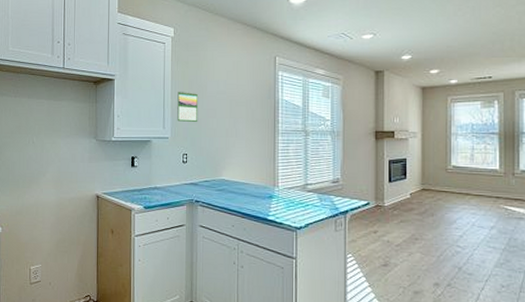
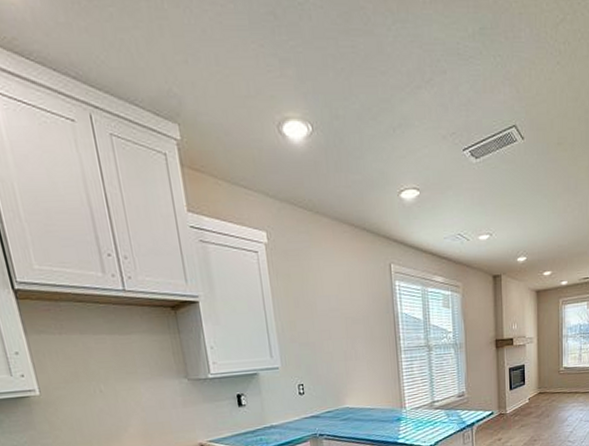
calendar: present [177,91,199,123] -> none [282,310,311,348]

